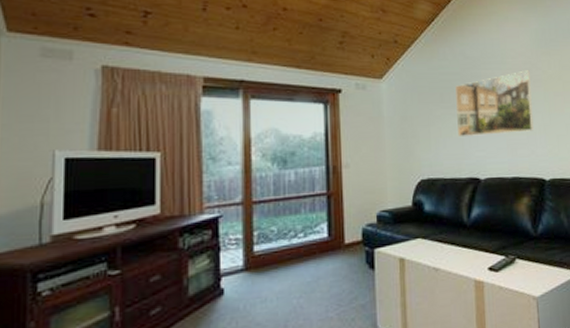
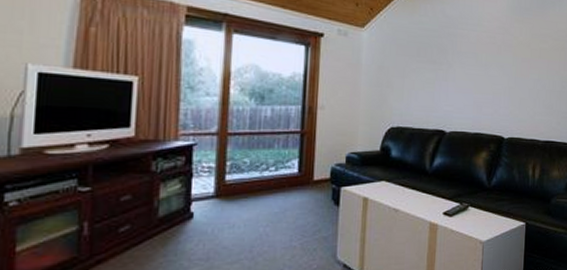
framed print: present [455,70,534,136] -> none [430,34,502,92]

